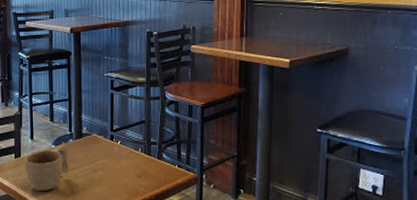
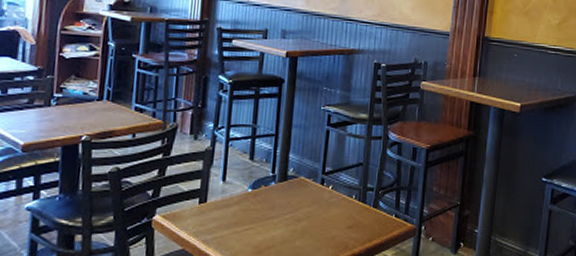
cup: present [24,146,69,191] -> none [210,189,268,244]

